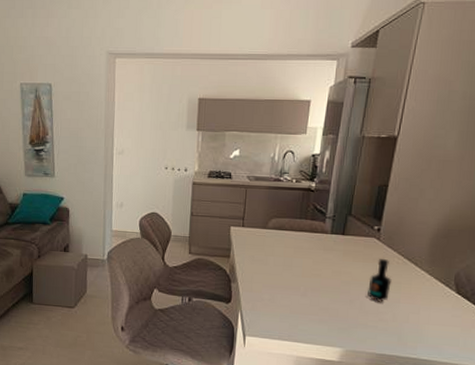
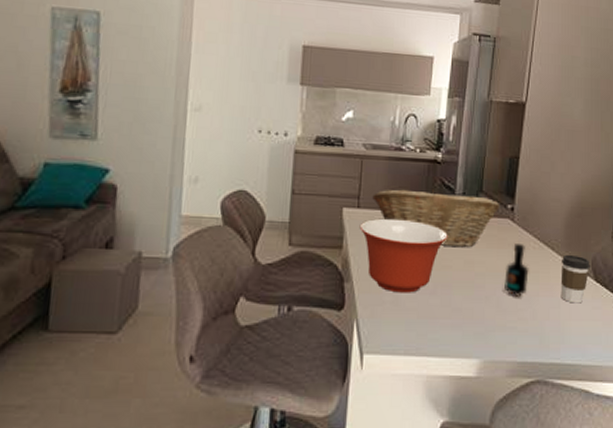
mixing bowl: none [243,235,318,294] -> present [359,218,448,293]
fruit basket: none [254,212,368,260] -> present [372,189,500,248]
coffee cup: none [421,269,453,311] -> present [560,254,590,304]

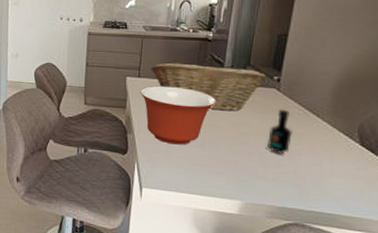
coffee cup: present [560,254,590,304] -> none [323,121,357,164]

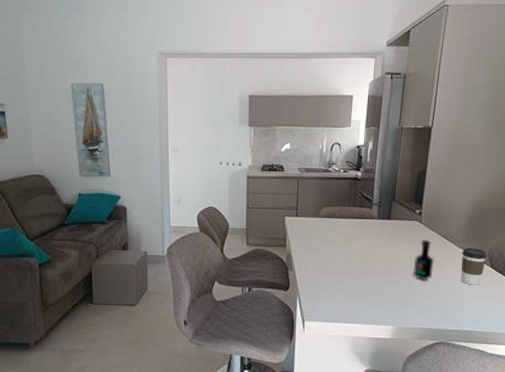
mixing bowl: present [140,86,216,145] -> none [298,223,367,278]
fruit basket: present [151,63,267,111] -> none [307,200,410,244]
coffee cup: none [323,121,357,164] -> present [461,247,487,285]

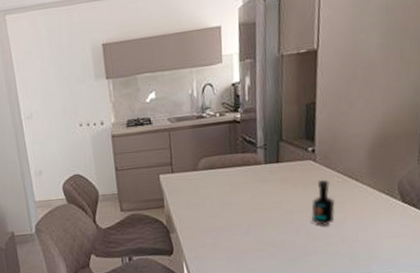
coffee cup: present [461,247,487,285] -> none [366,182,397,225]

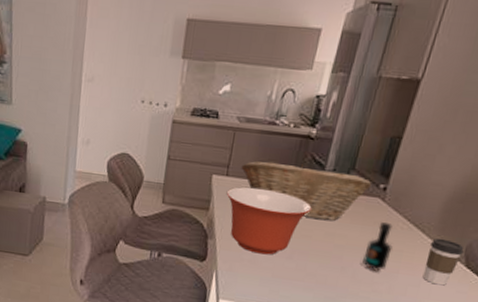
mixing bowl: none [176,176,255,237] -> present [226,187,312,255]
fruit basket: none [183,145,301,193] -> present [241,161,372,221]
coffee cup: none [366,182,397,225] -> present [422,238,464,286]

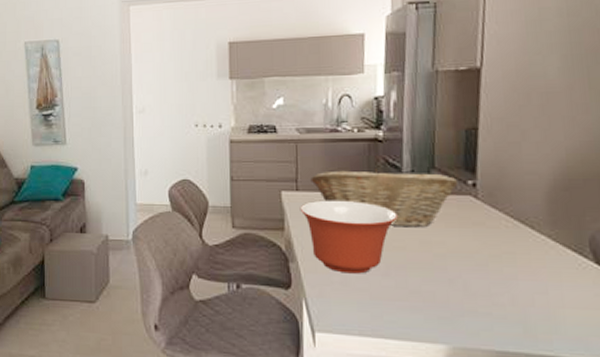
bottle: present [362,221,393,271] -> none [471,221,502,280]
coffee cup: present [422,238,464,286] -> none [545,233,588,290]

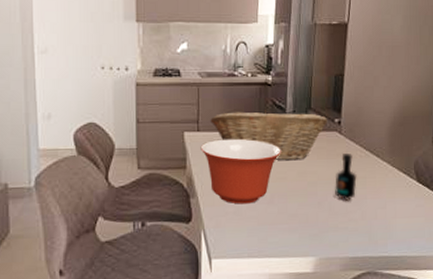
bottle: none [471,221,502,280] -> present [335,152,357,201]

